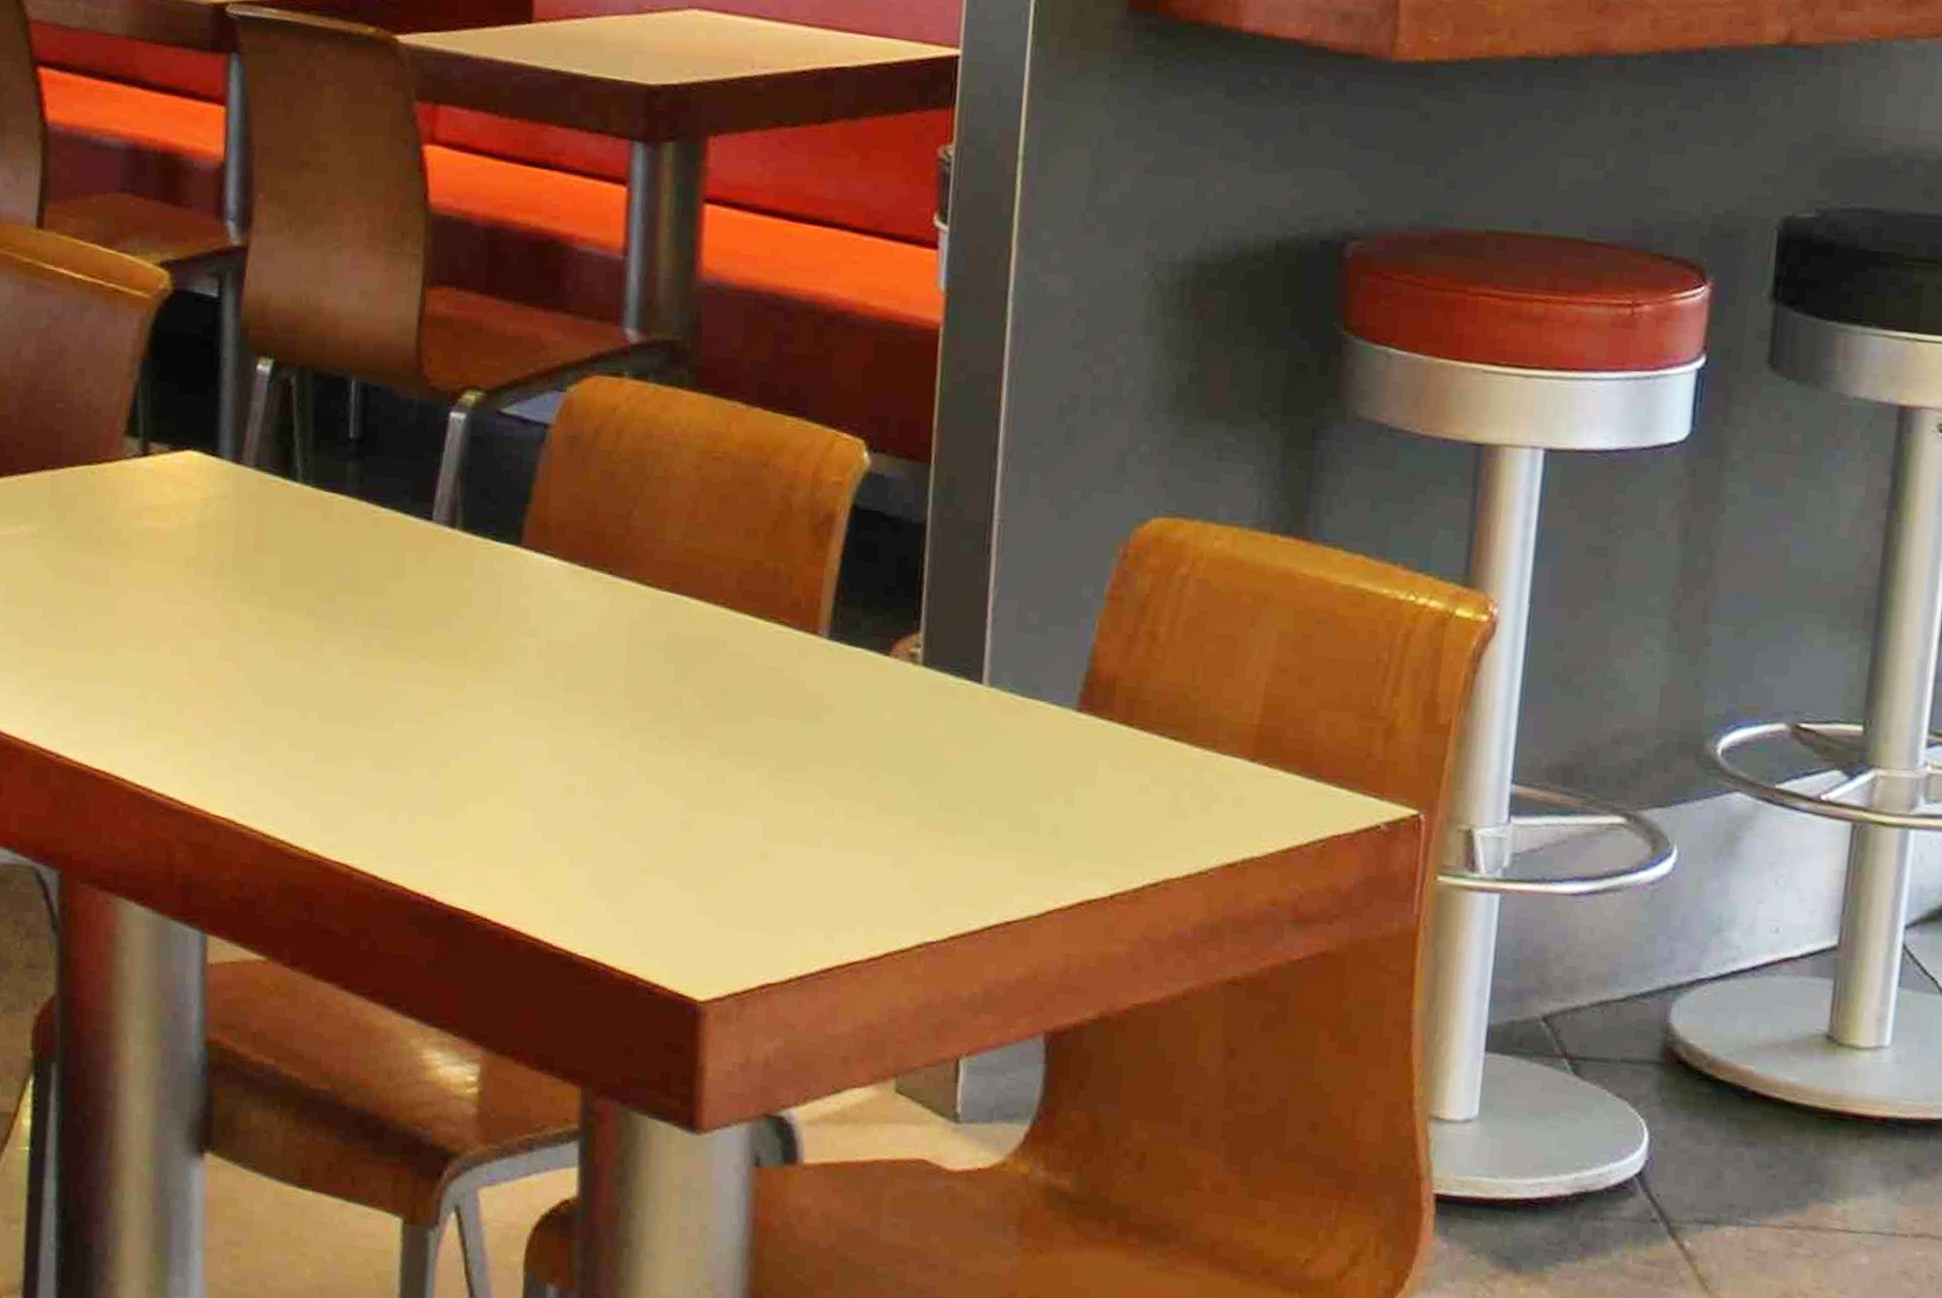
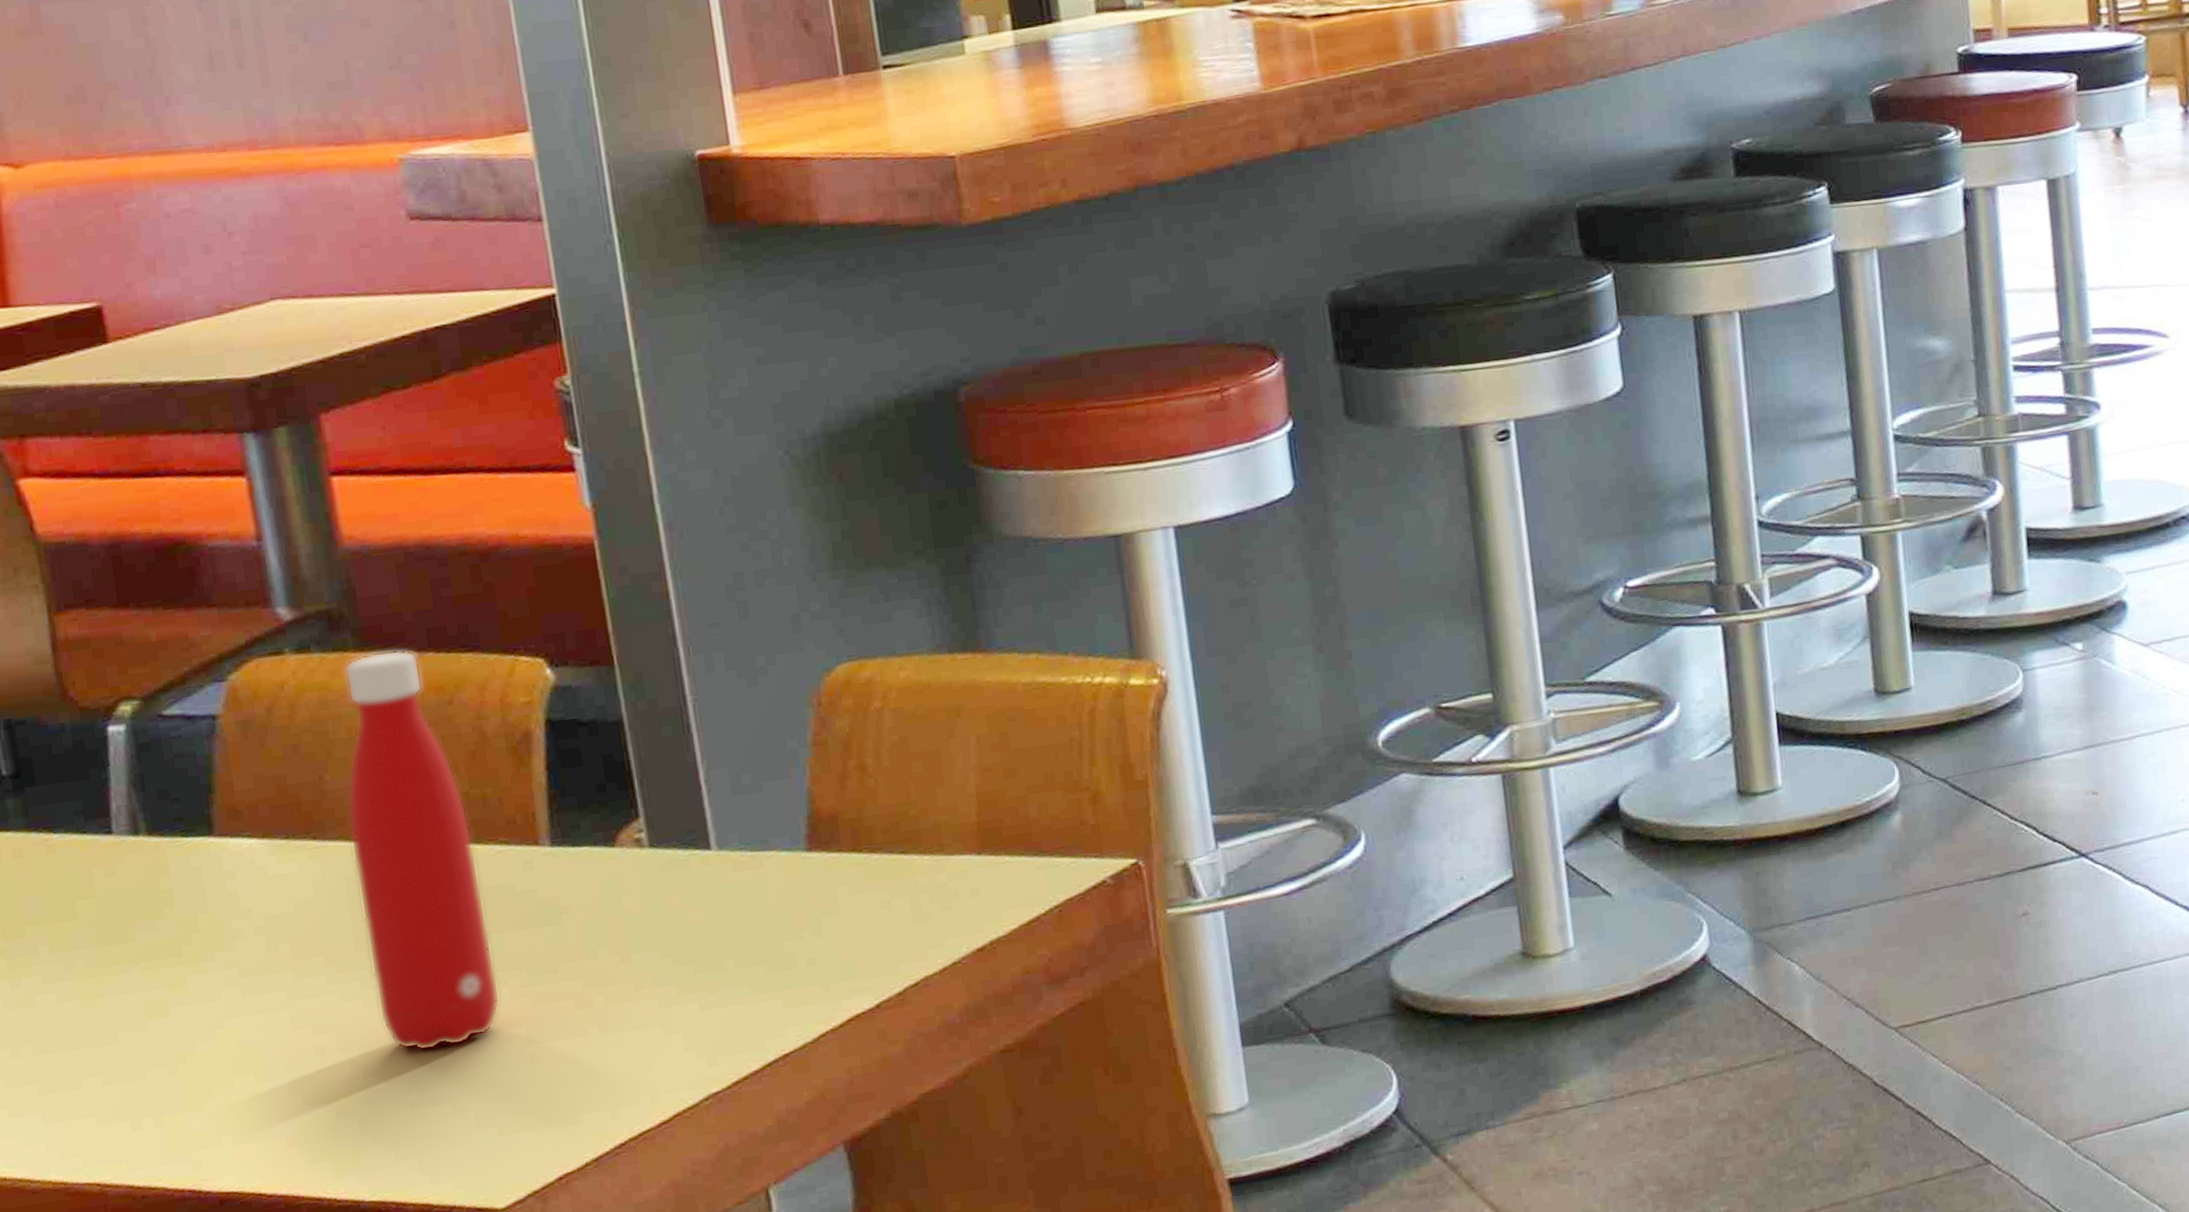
bottle: none [631,395,757,822] -> present [344,650,501,1052]

